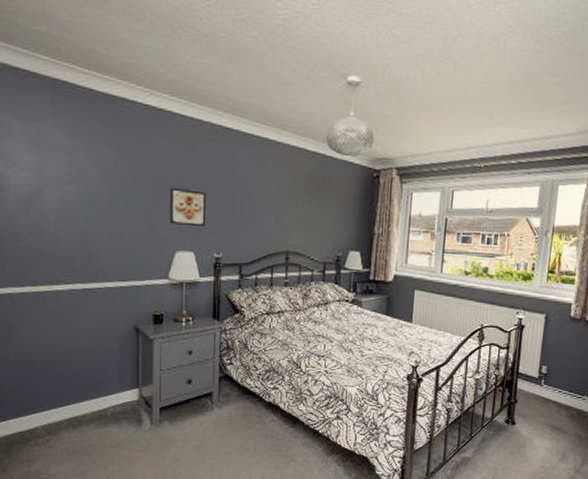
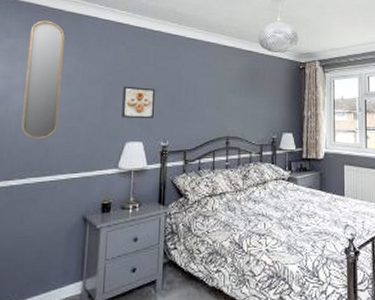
home mirror: none [59,102,100,242] -> present [21,20,65,139]

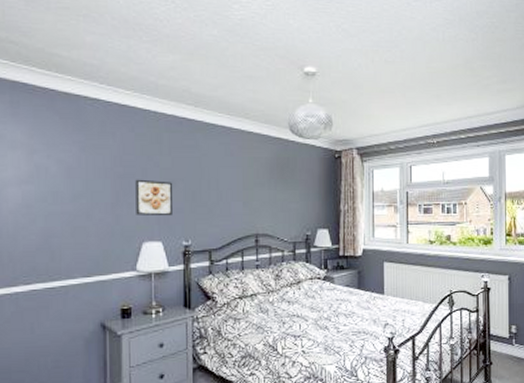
home mirror: present [21,20,65,139] -> none [18,102,62,240]

